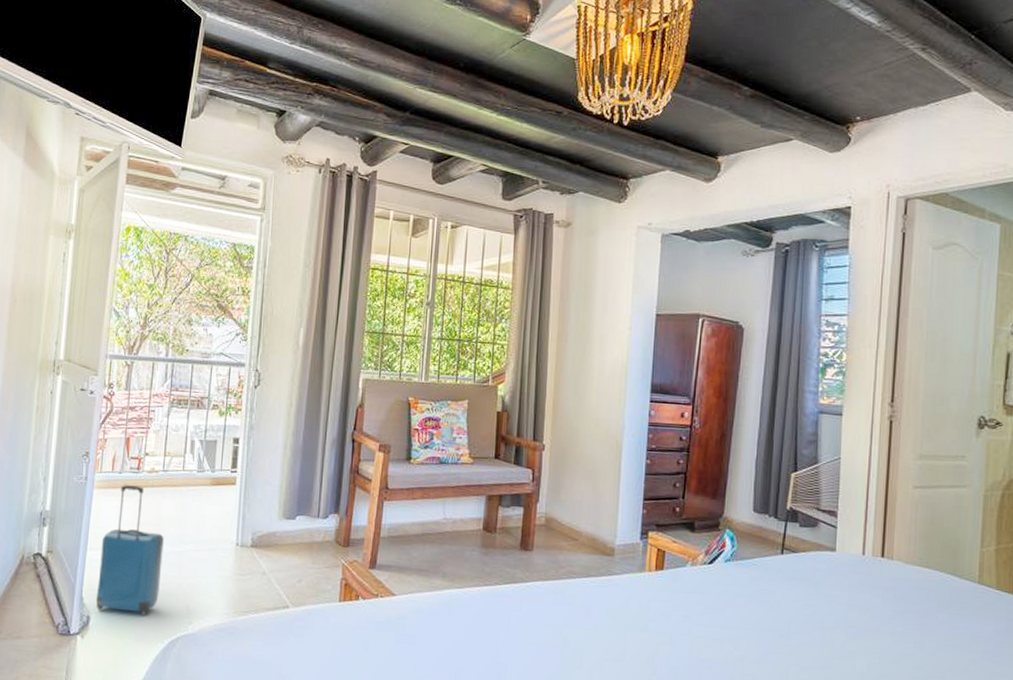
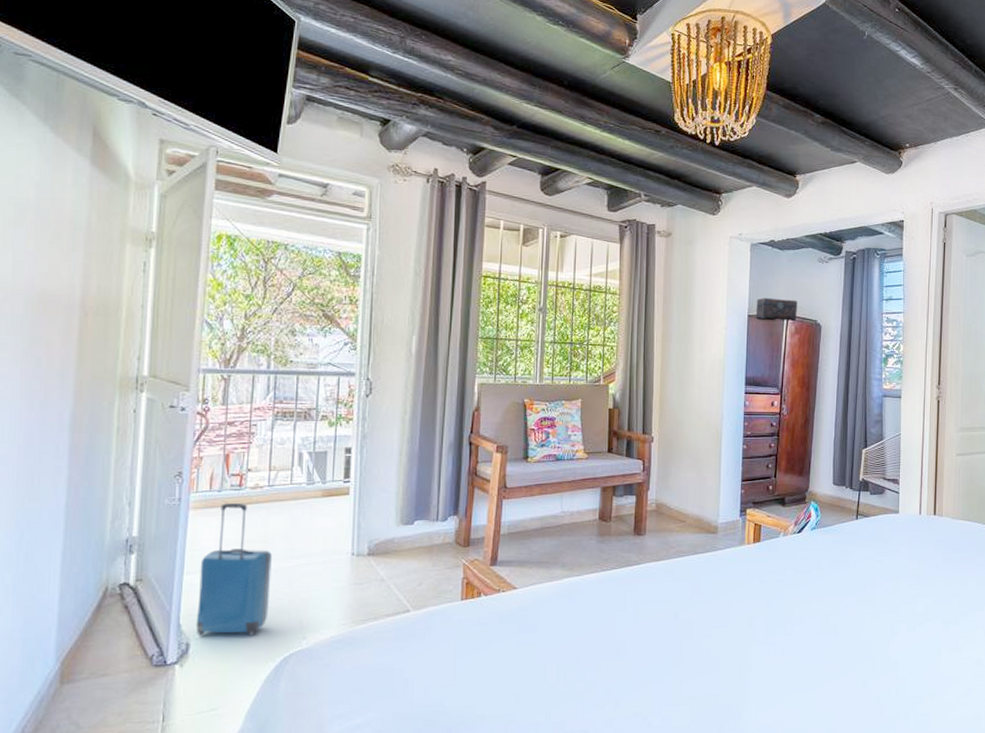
decorative box: none [665,295,715,323] -> present [755,297,797,322]

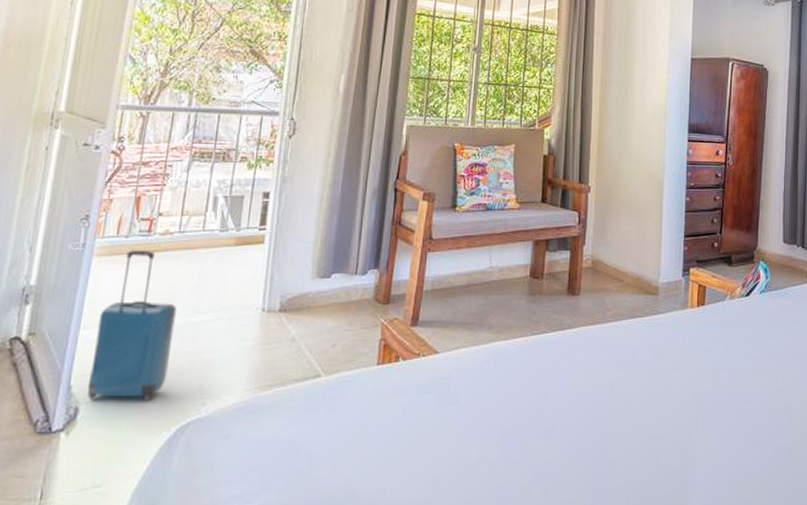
decorative box: present [755,297,797,322] -> none [699,40,743,66]

